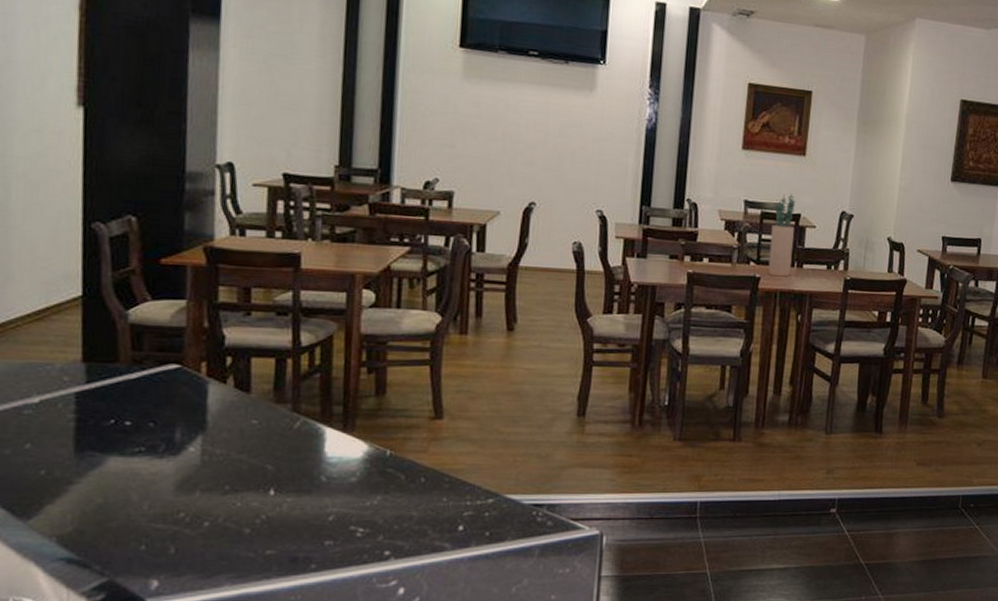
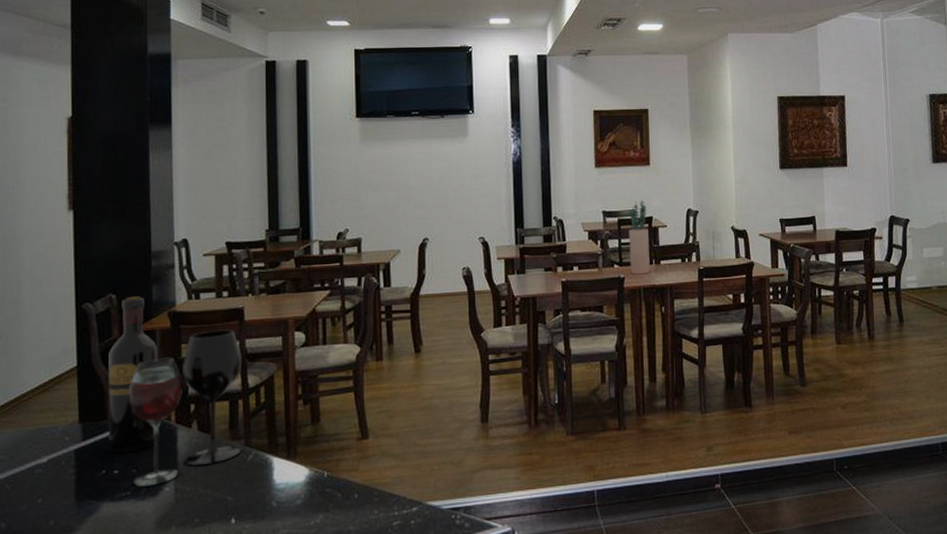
wine bottle: none [119,222,188,403] -> present [108,296,157,454]
wineglass: none [147,298,218,444] -> present [128,357,183,487]
wineglass: none [214,275,294,427] -> present [183,329,241,466]

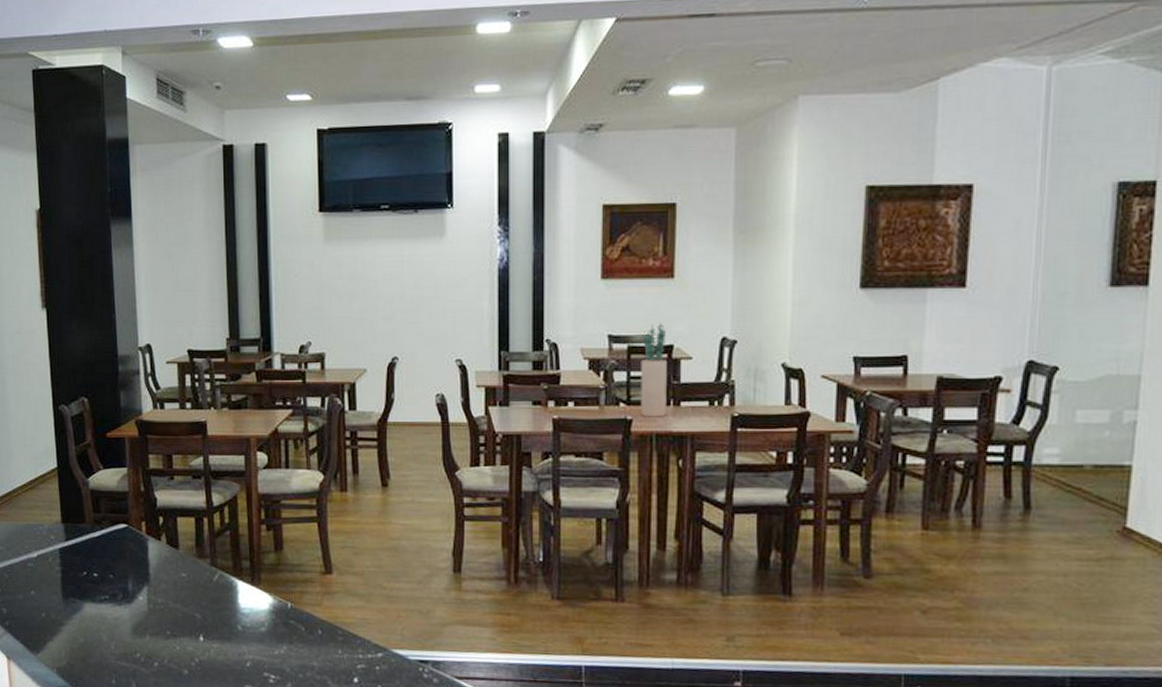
wine bottle: present [108,296,157,454] -> none [84,402,128,558]
wineglass: present [128,357,183,487] -> none [103,466,151,593]
wineglass: present [183,329,241,466] -> none [151,443,207,579]

